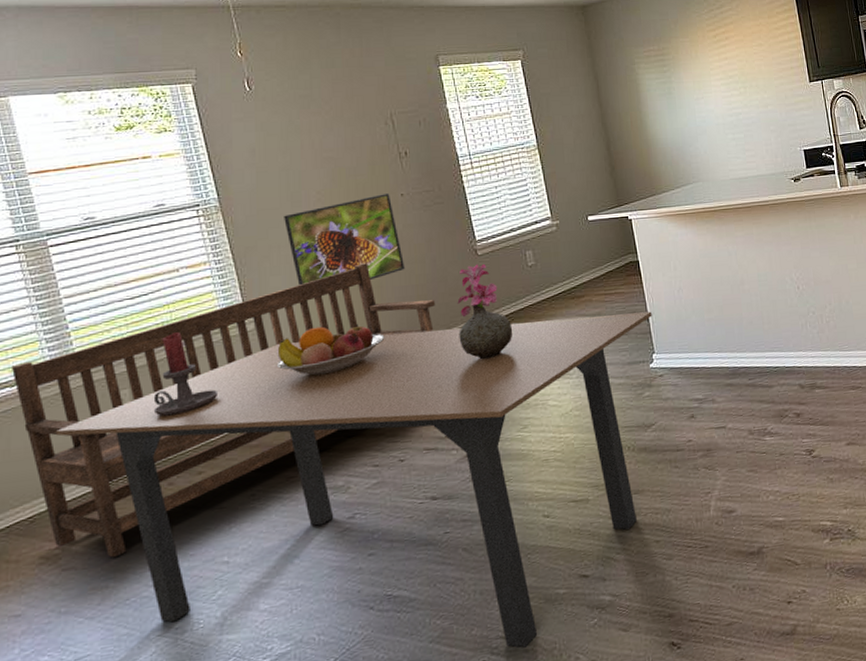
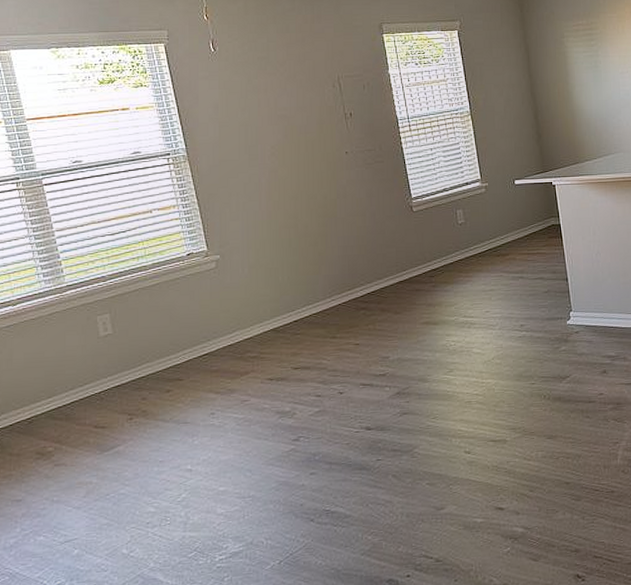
bench: present [12,263,436,558] -> none [14,214,374,458]
dining table: present [55,311,652,648] -> none [49,272,571,567]
candle holder: present [153,332,219,417] -> none [130,267,185,340]
fruit bowl: present [277,323,385,376] -> none [235,267,329,312]
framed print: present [284,193,405,286] -> none [242,151,348,231]
vase: present [457,264,513,360] -> none [393,219,443,307]

